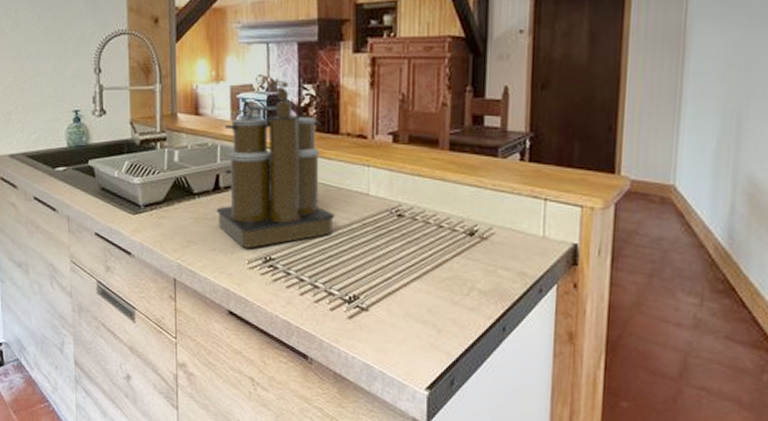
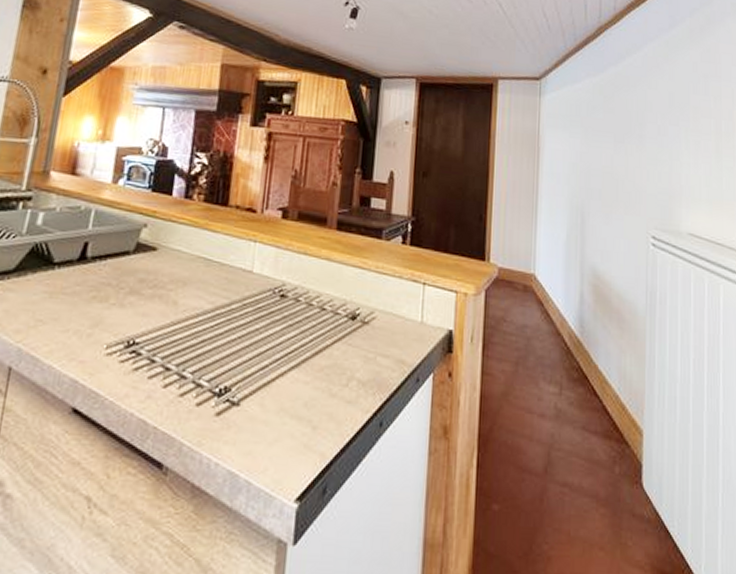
coffee maker: present [216,78,335,248] -> none [77,143,214,330]

